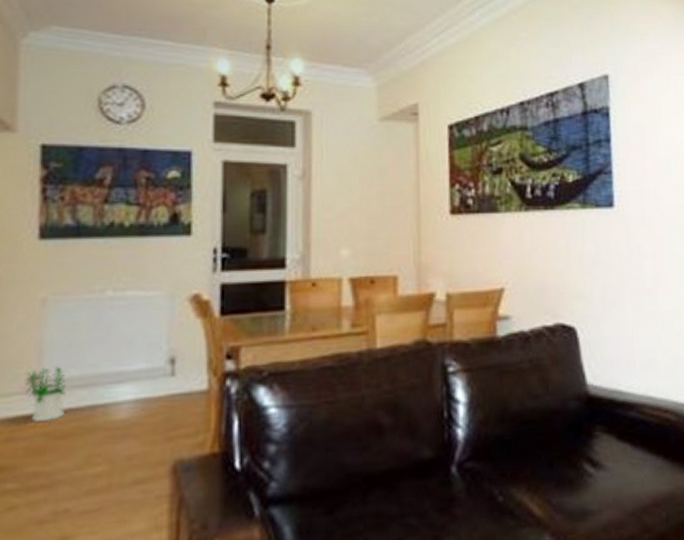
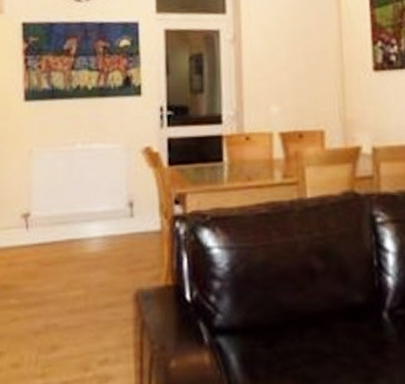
potted plant: present [26,367,66,422] -> none [21,206,50,250]

